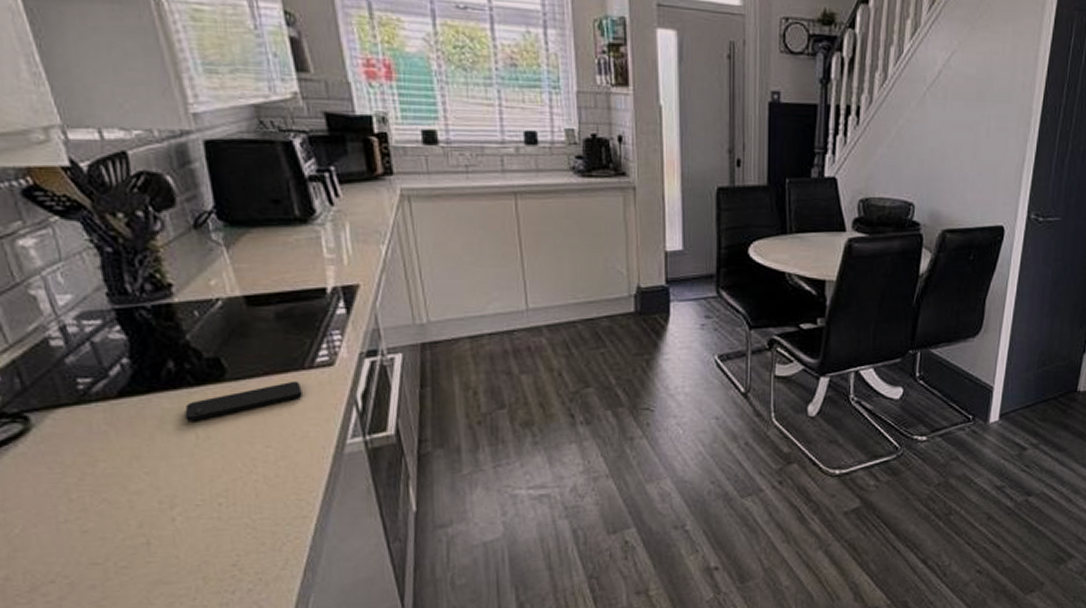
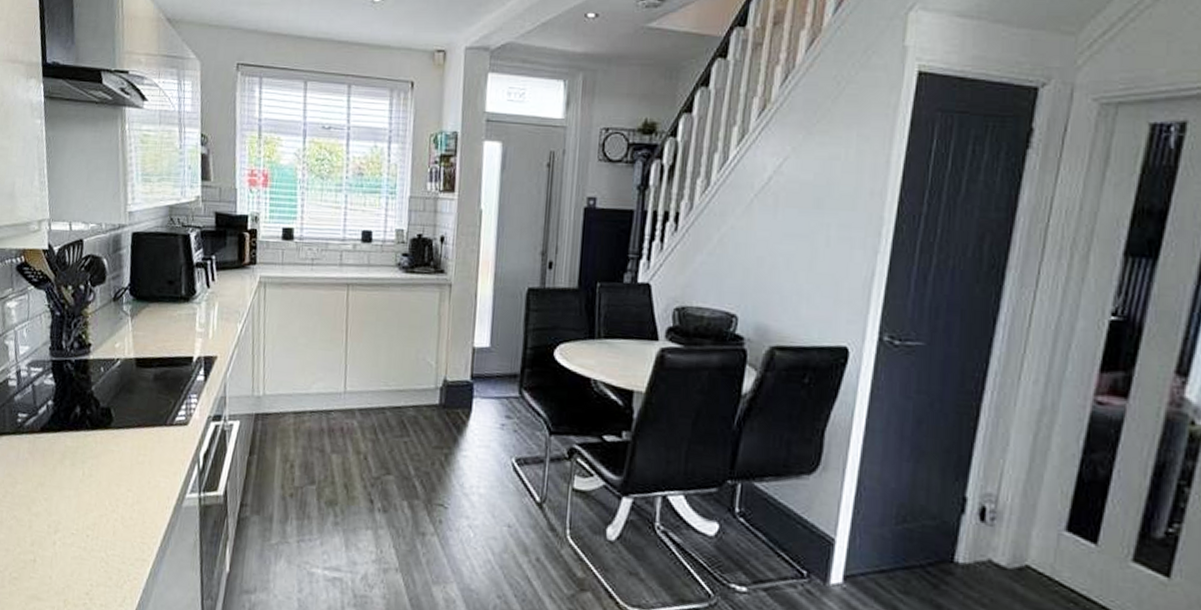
smartphone: present [185,381,302,421] -> none [79,434,162,460]

